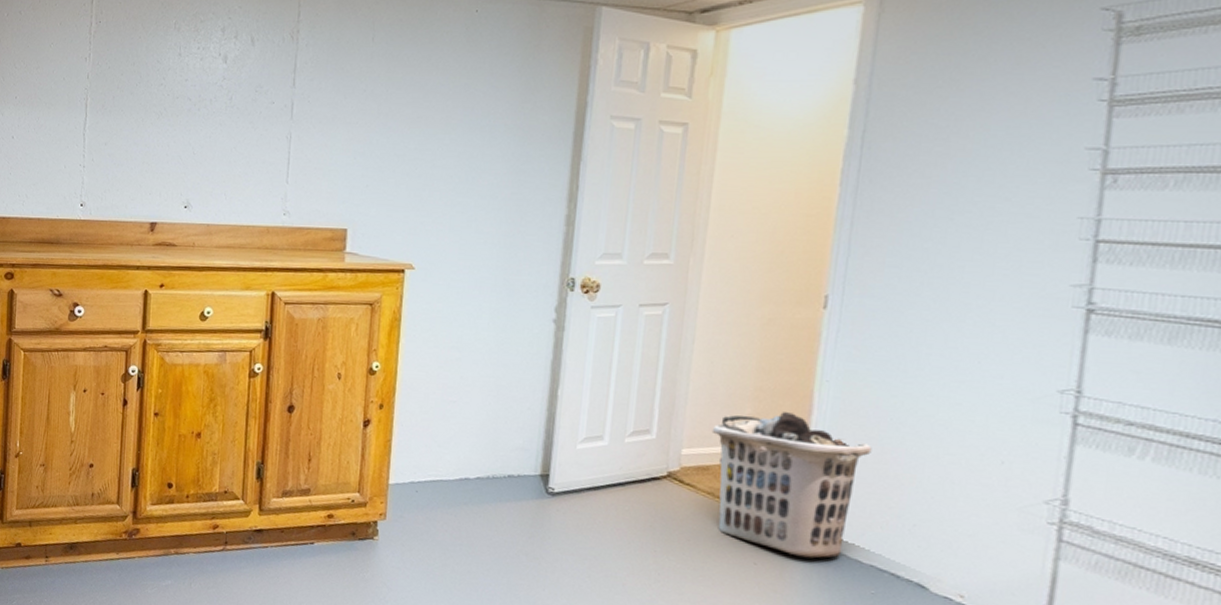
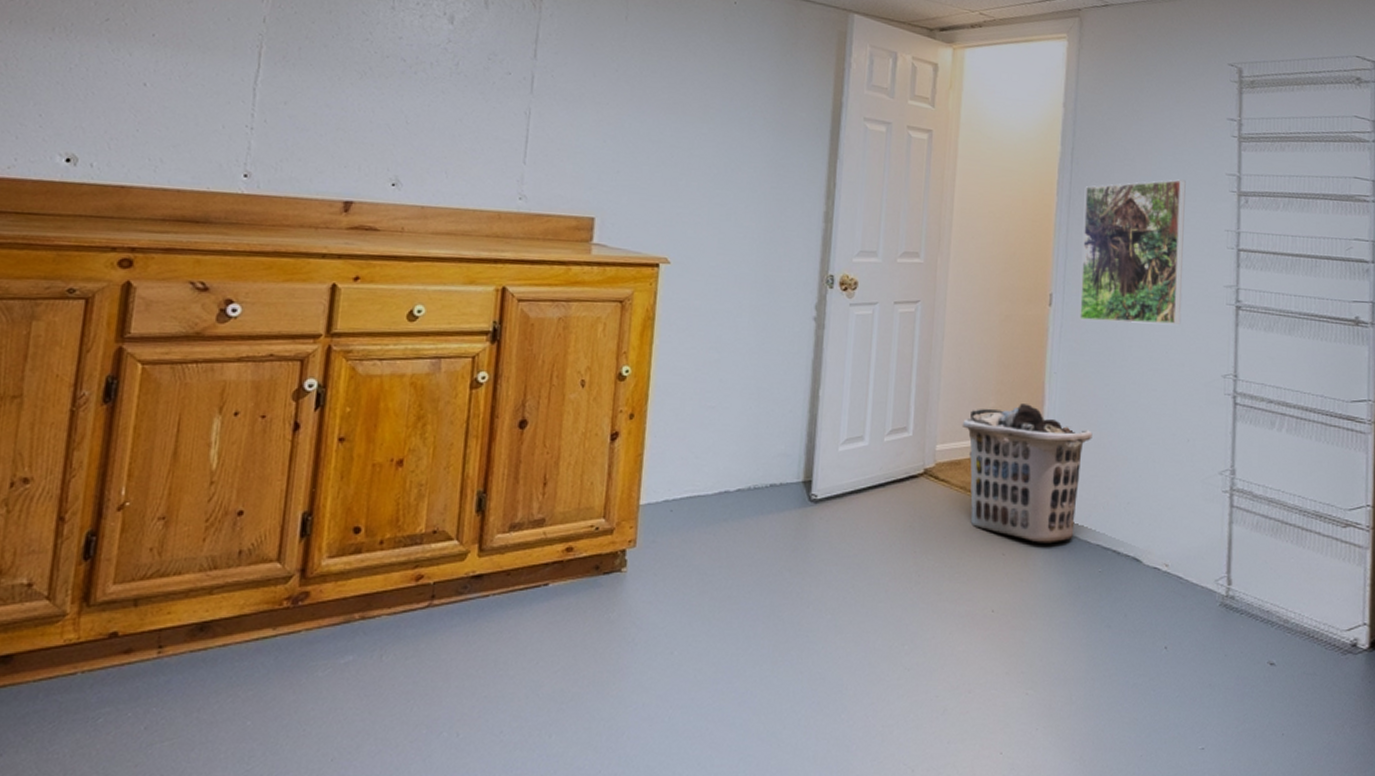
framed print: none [862,159,1023,332] -> present [1079,179,1186,326]

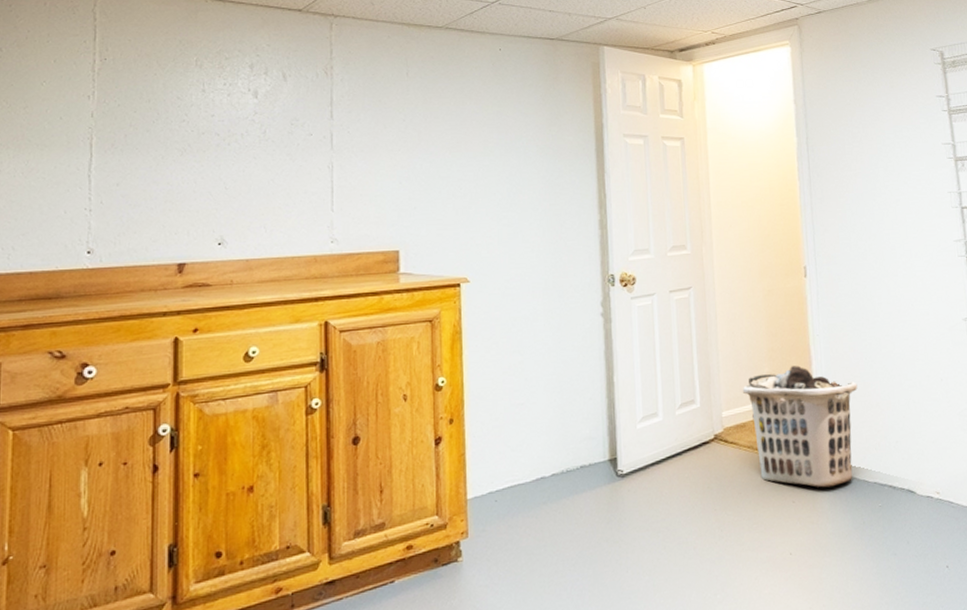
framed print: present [1079,179,1186,326] -> none [822,153,921,287]

